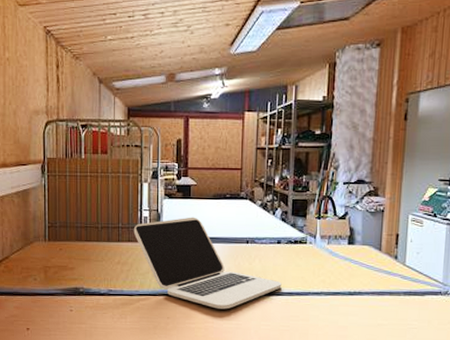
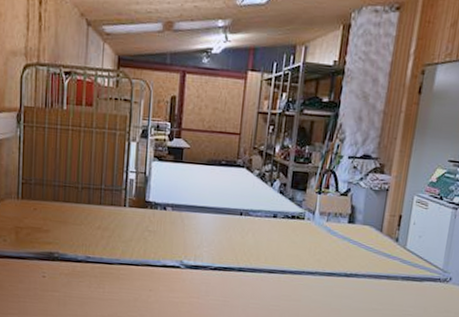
laptop: present [133,217,282,310] -> none [117,182,275,285]

